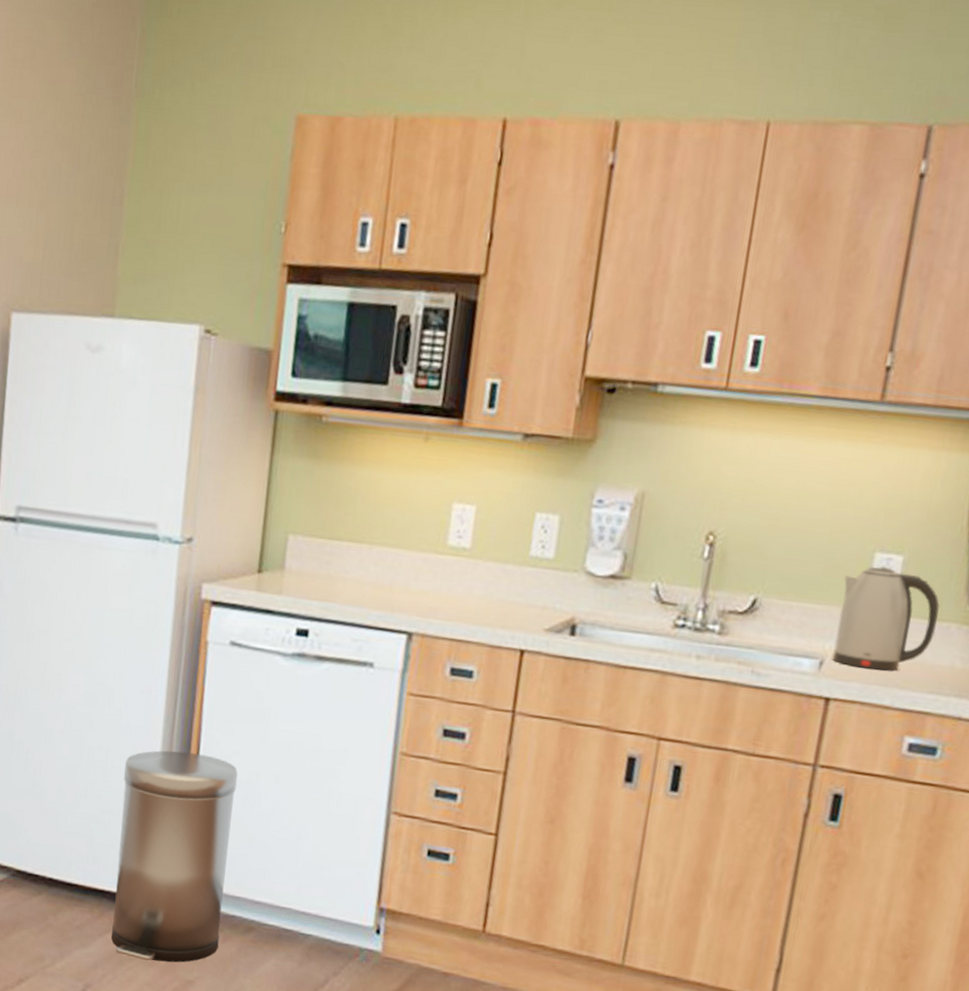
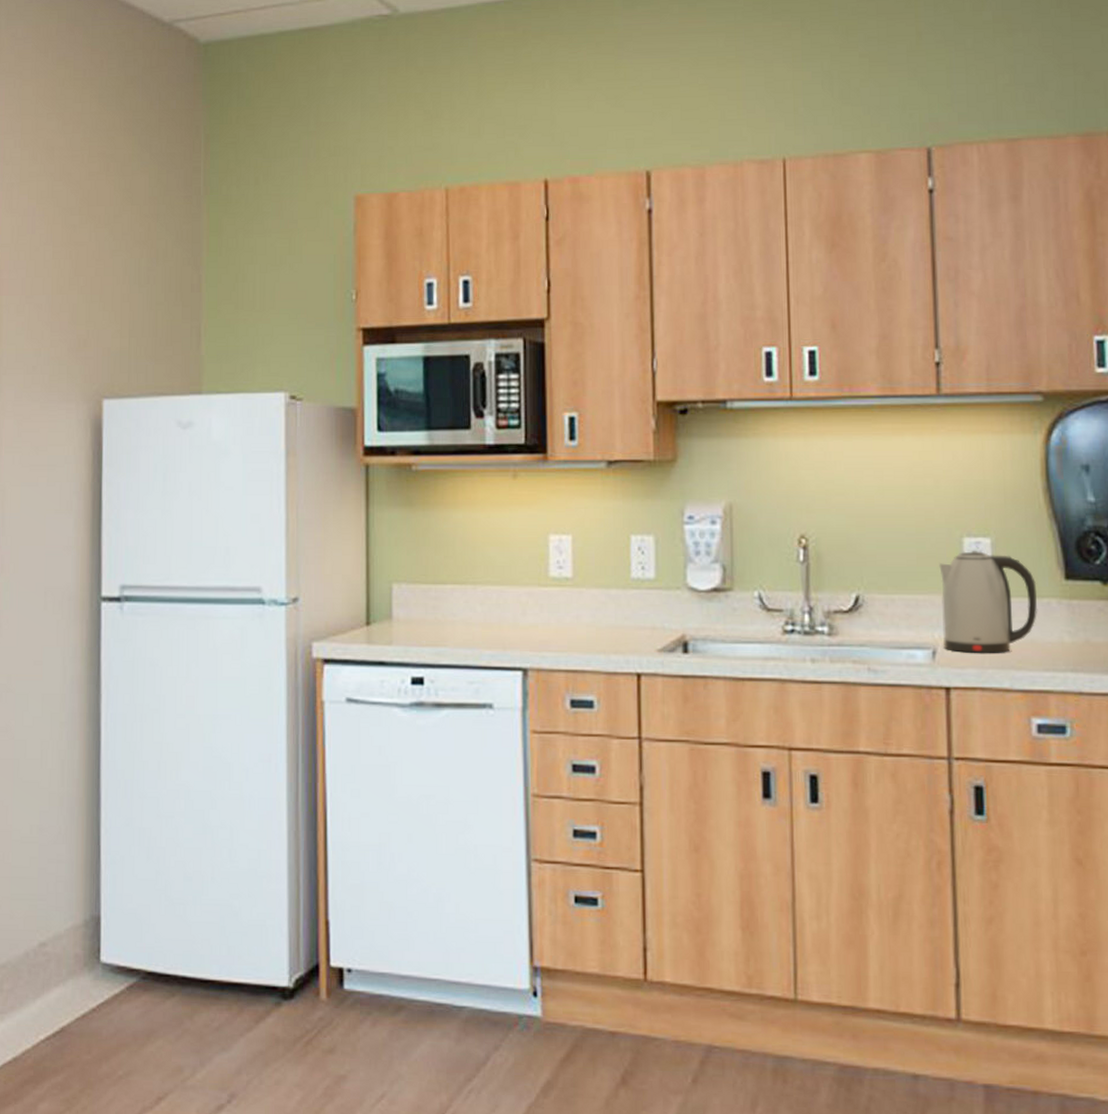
pedal bin: present [111,750,238,962] -> none [250,820,369,1059]

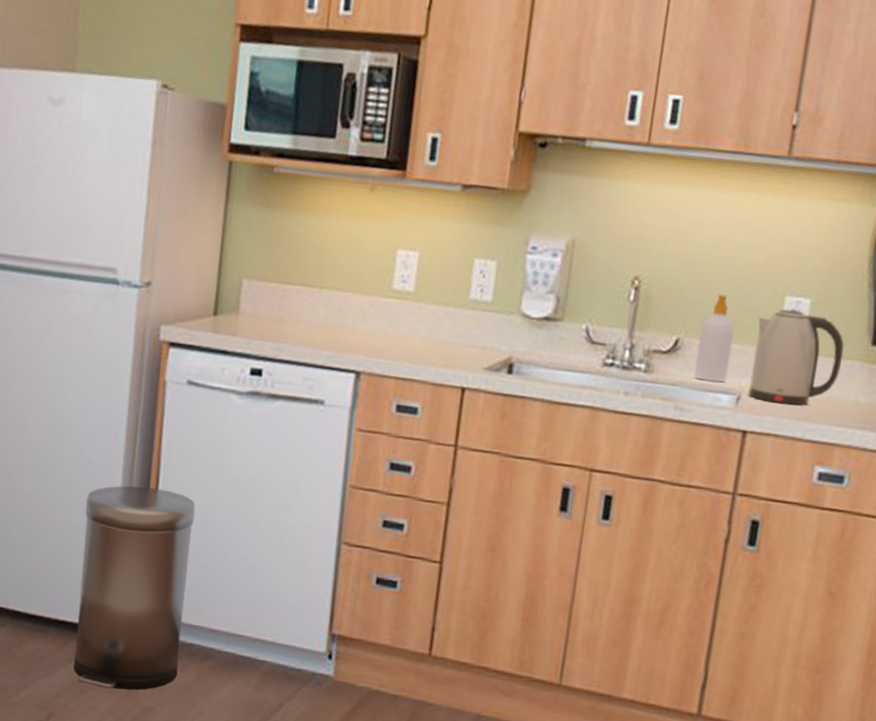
pedal bin: none [250,820,369,1059] -> present [73,485,195,690]
soap bottle: none [880,544,918,638] -> present [694,294,734,383]

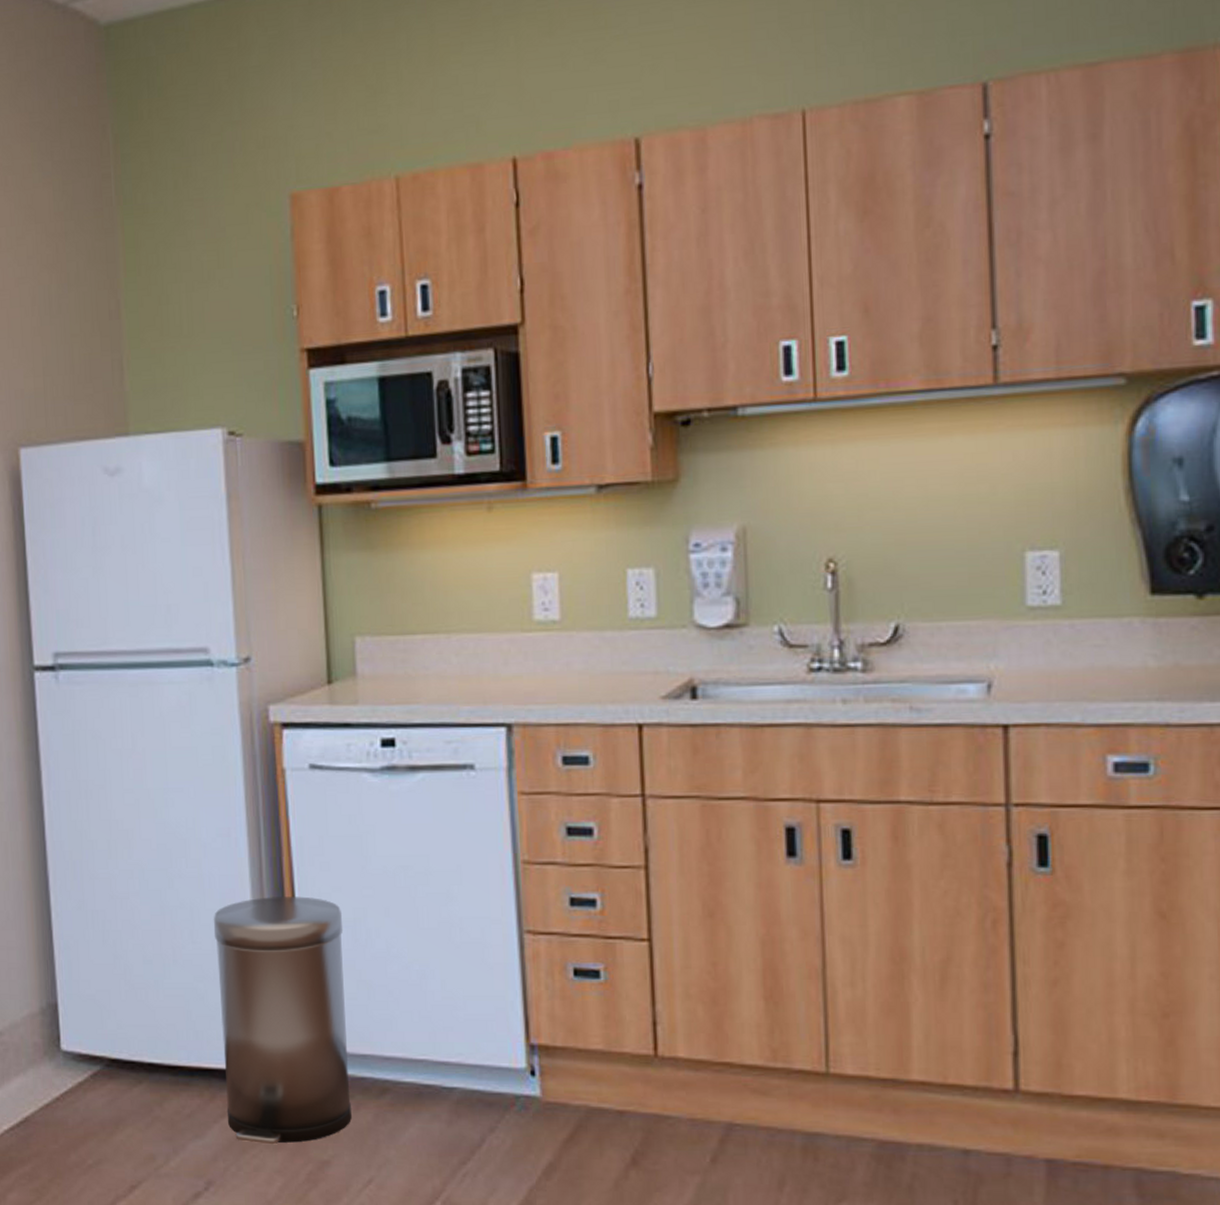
soap bottle: present [694,294,734,383] -> none [924,562,970,671]
kettle: present [748,308,845,406] -> none [996,565,1117,684]

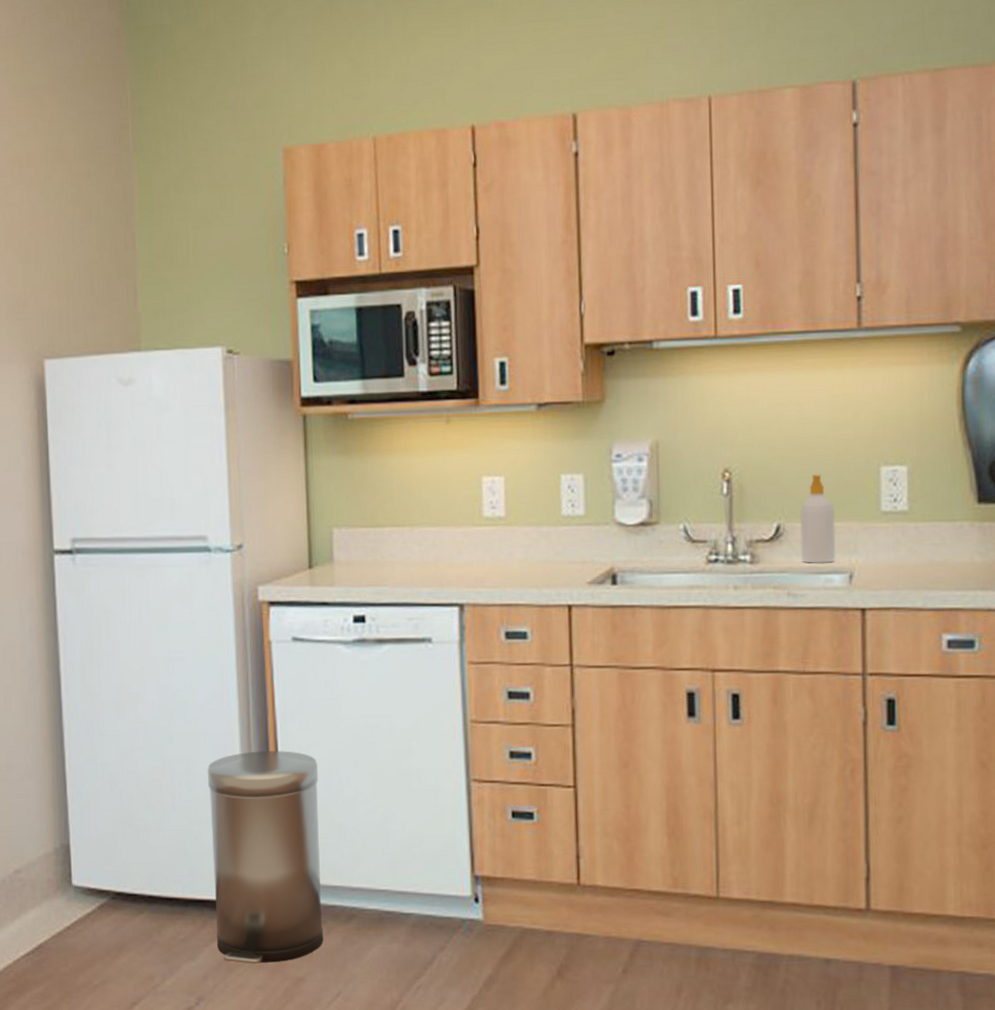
soap bottle: none [924,562,970,671] -> present [800,474,836,563]

